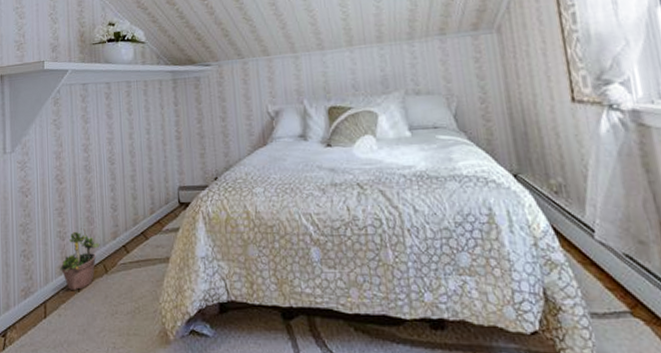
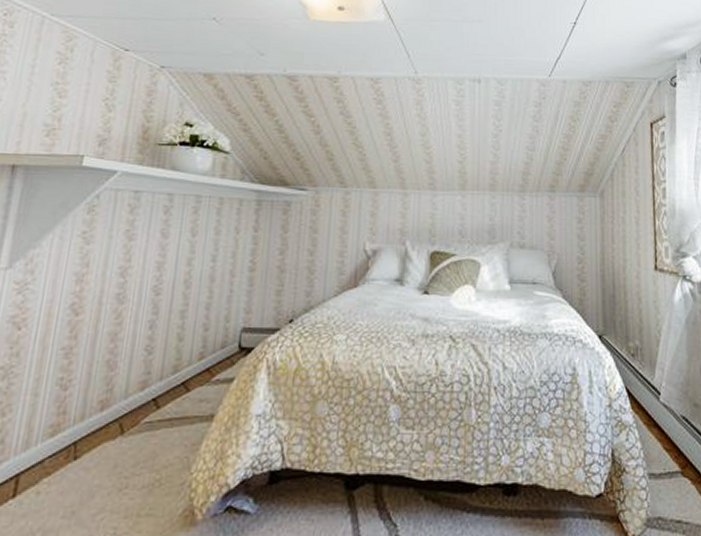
potted plant: present [59,224,100,291] -> none [49,369,120,459]

